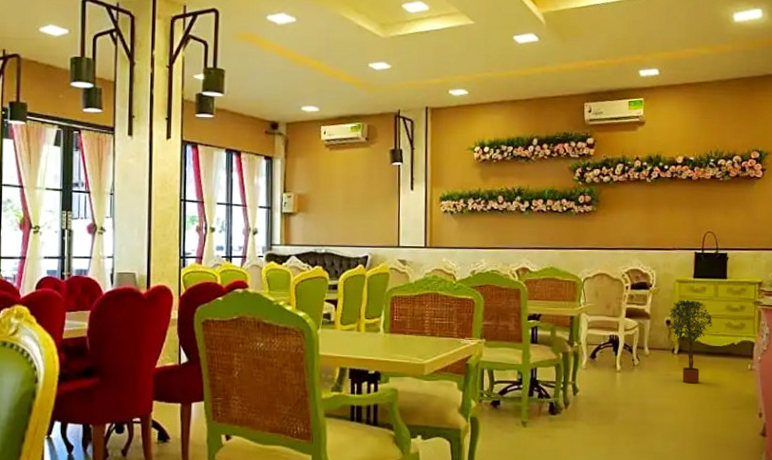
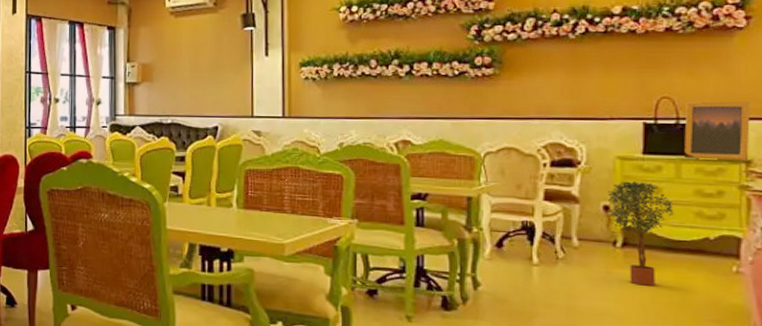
picture frame: none [721,235,762,282] -> present [684,101,750,161]

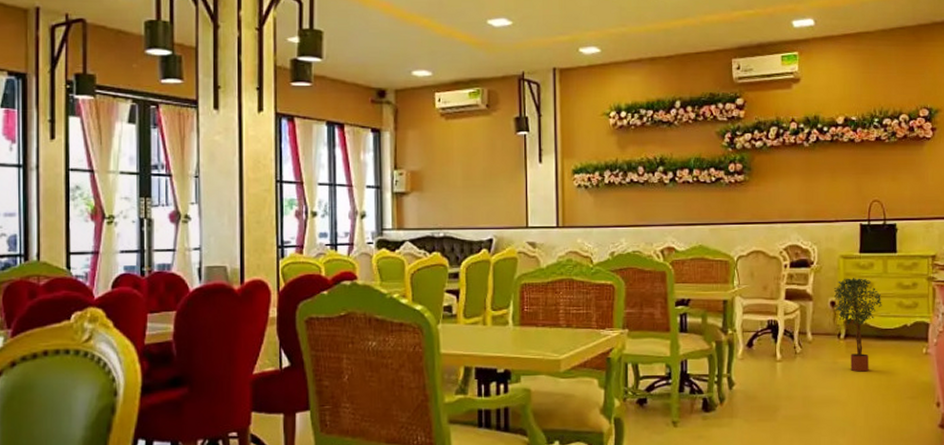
picture frame: present [684,101,750,161] -> none [889,203,935,256]

